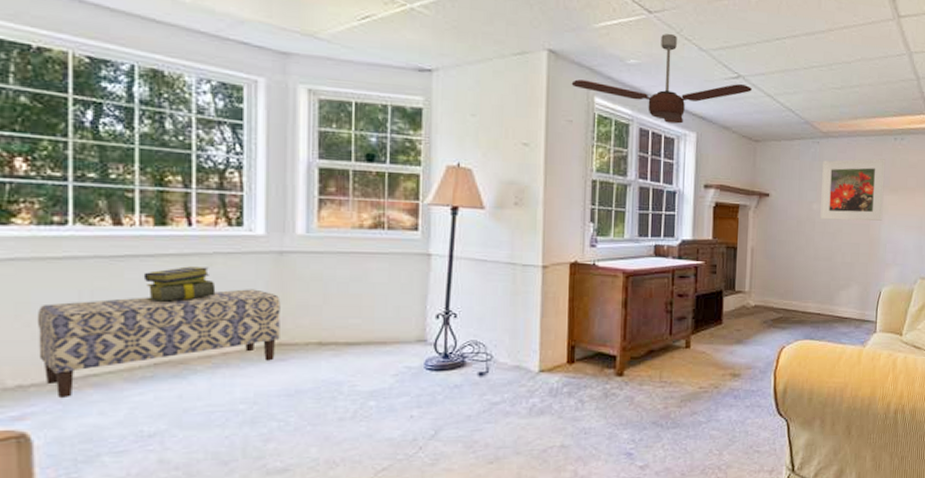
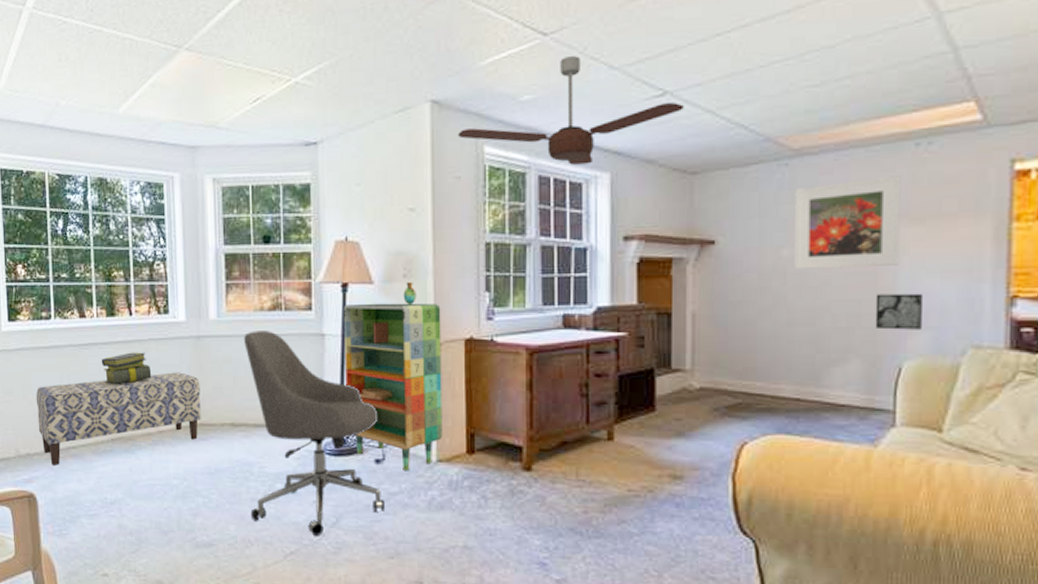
chair: none [337,248,487,450] -> present [244,331,386,536]
shelving unit: none [451,209,549,382] -> present [343,281,443,471]
wall art: none [867,240,894,266] -> present [875,293,922,330]

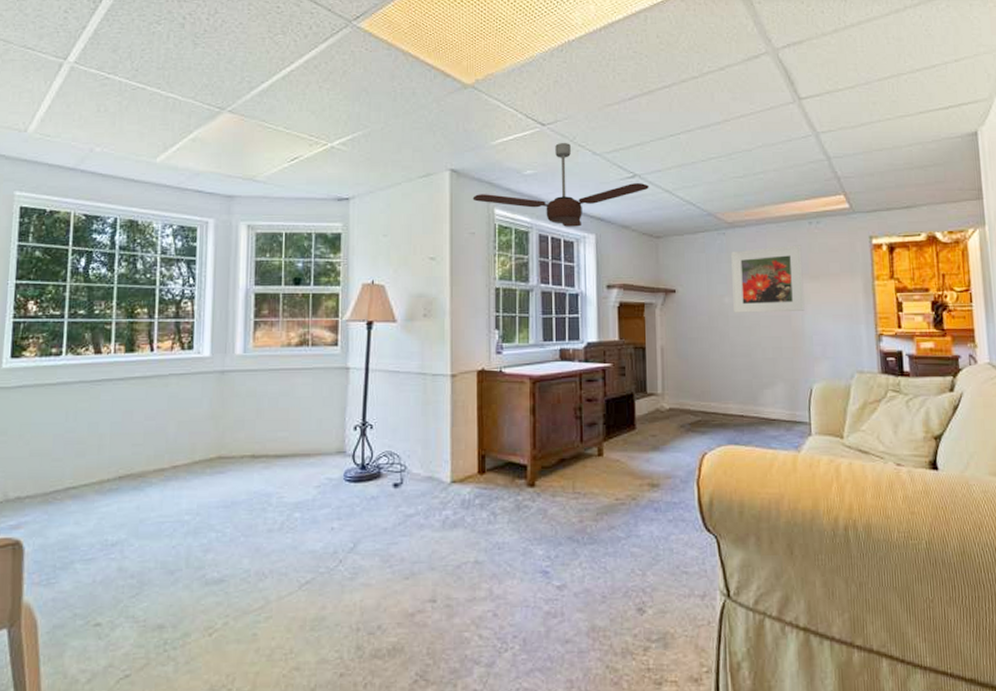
bench: present [36,372,201,465] -> none [33,406,221,508]
stack of books: present [101,352,152,385] -> none [114,387,170,421]
chair: present [244,331,386,536] -> none [266,365,402,563]
shelving unit: present [343,281,443,471] -> none [367,320,457,494]
wall art: present [875,293,922,330] -> none [791,332,823,360]

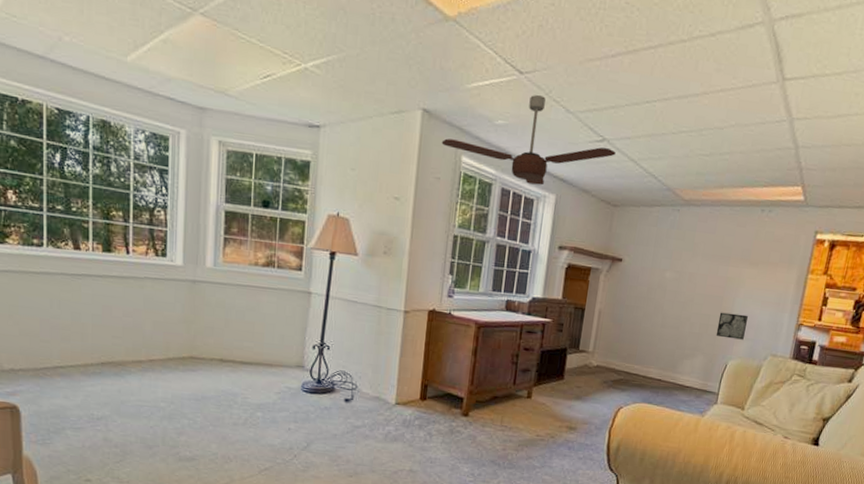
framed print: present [731,245,805,313] -> none [672,229,749,294]
wall art: none [791,332,823,360] -> present [715,312,748,340]

